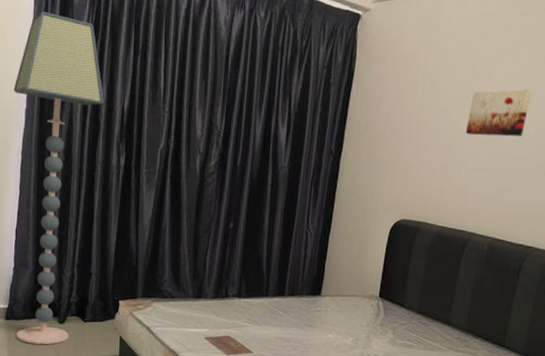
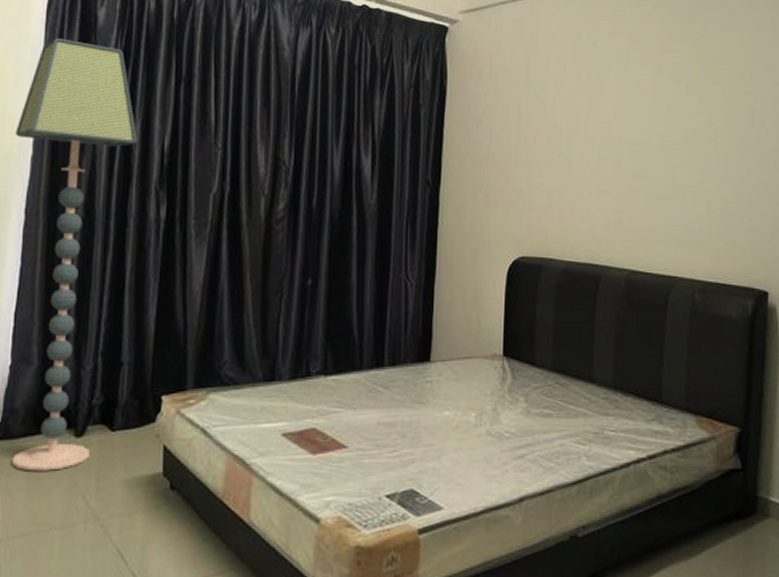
wall art: present [465,88,532,137] -> none [581,98,649,153]

